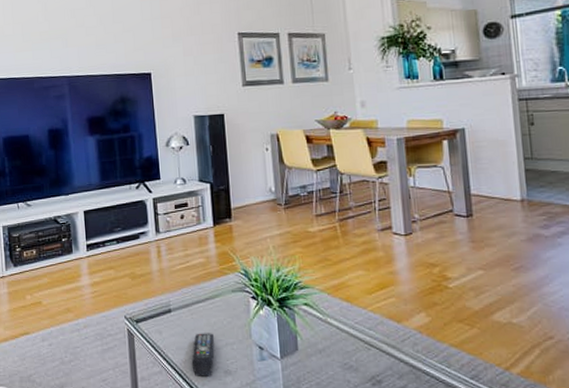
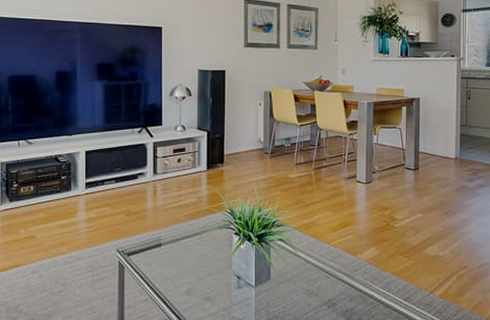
remote control: present [191,333,215,377] -> none [176,265,199,303]

